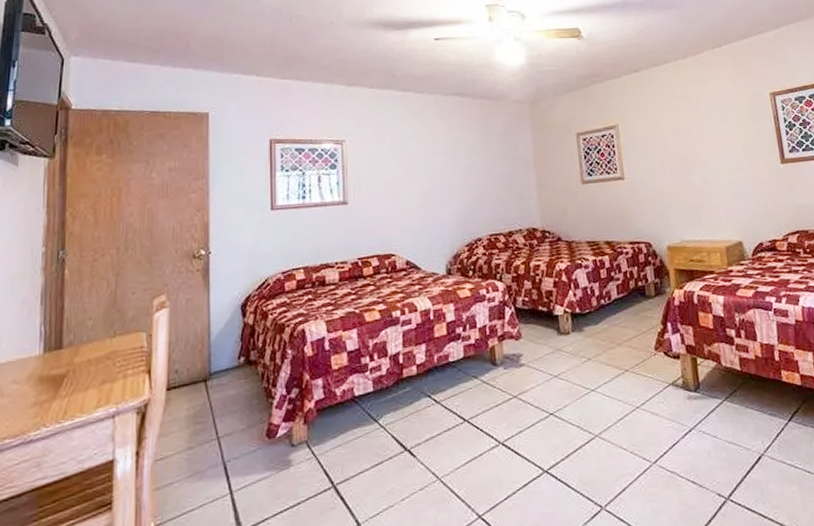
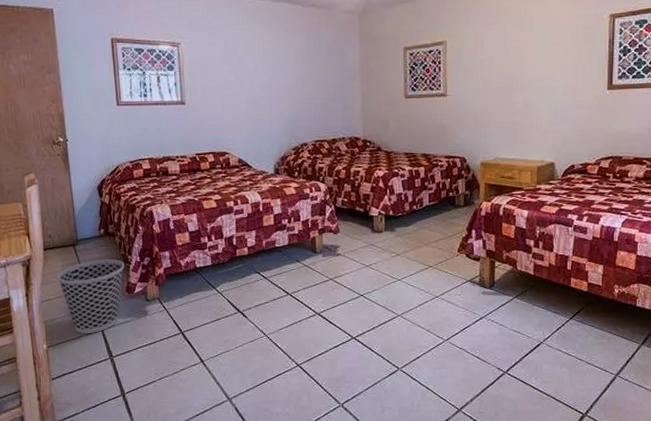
wastebasket: none [180,394,267,501] -> present [57,259,125,333]

